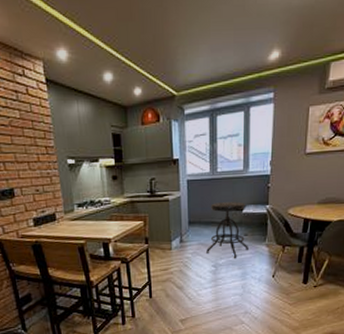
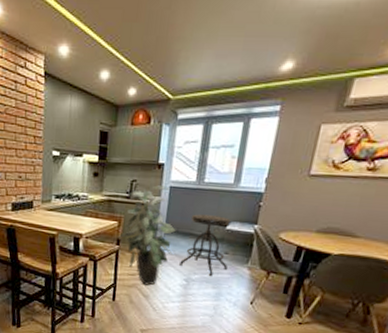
indoor plant: none [147,180,199,278] -> present [119,185,176,286]

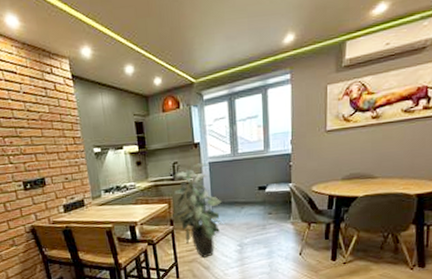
stool: present [179,214,230,277] -> none [231,181,273,238]

